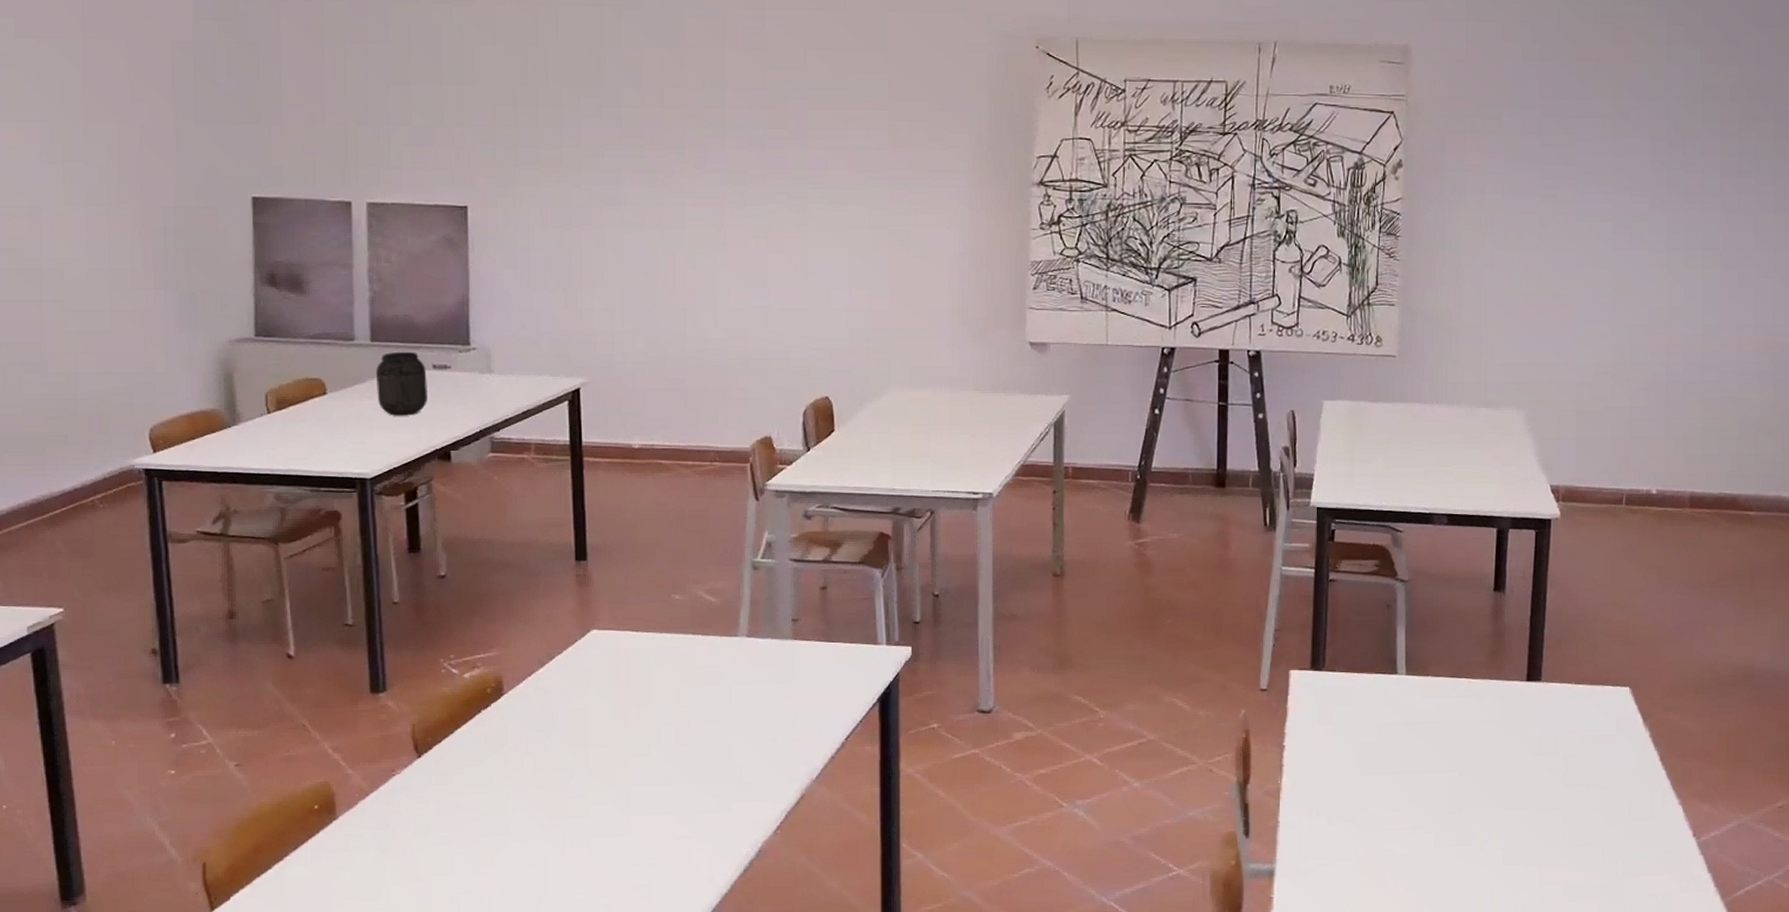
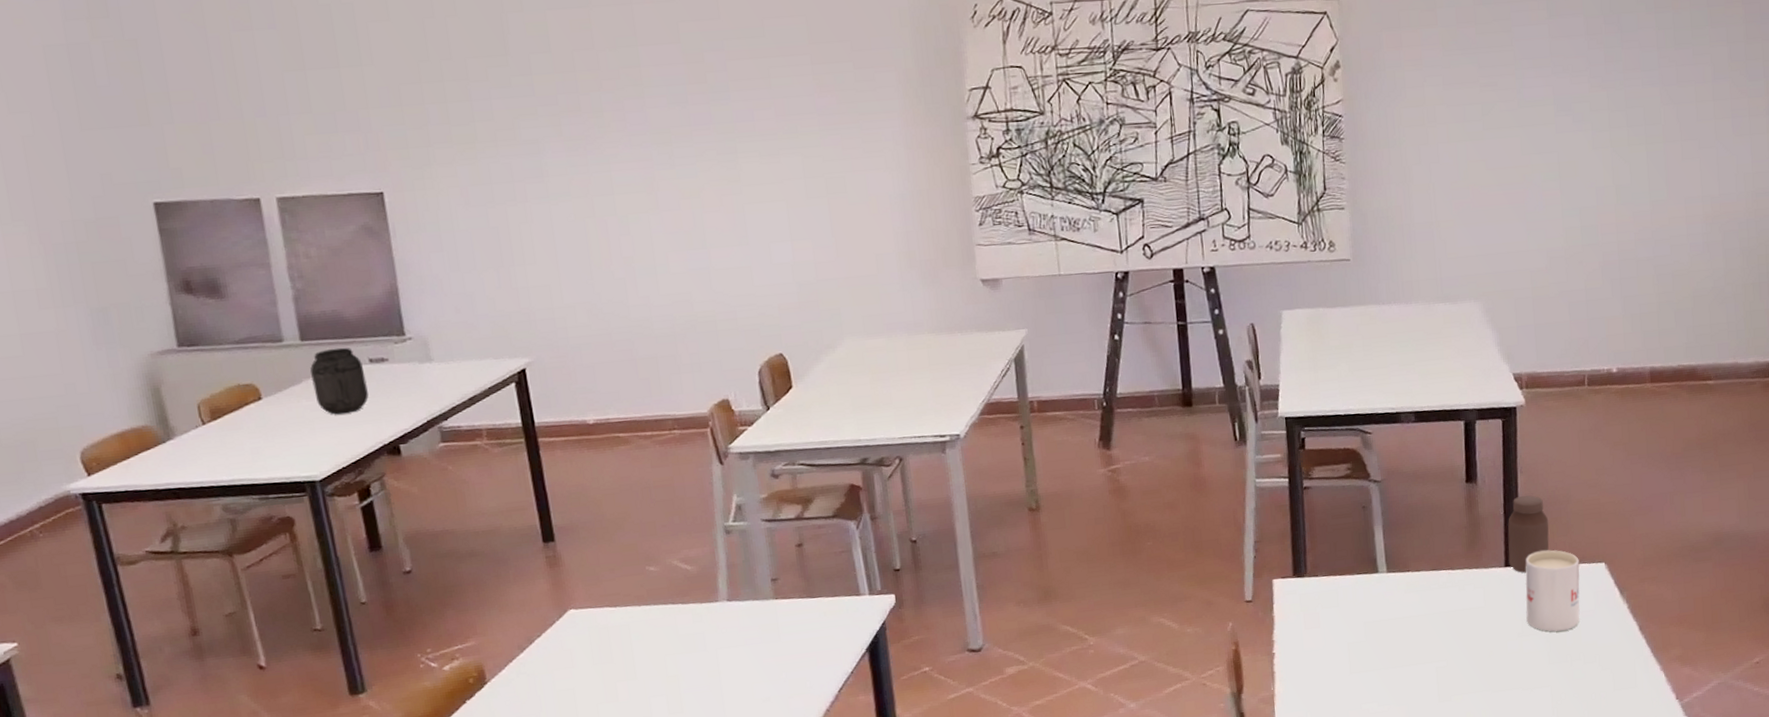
jar: none [1531,610,1575,690] -> present [1507,495,1549,574]
mug: none [1544,668,1603,753] -> present [1525,550,1580,632]

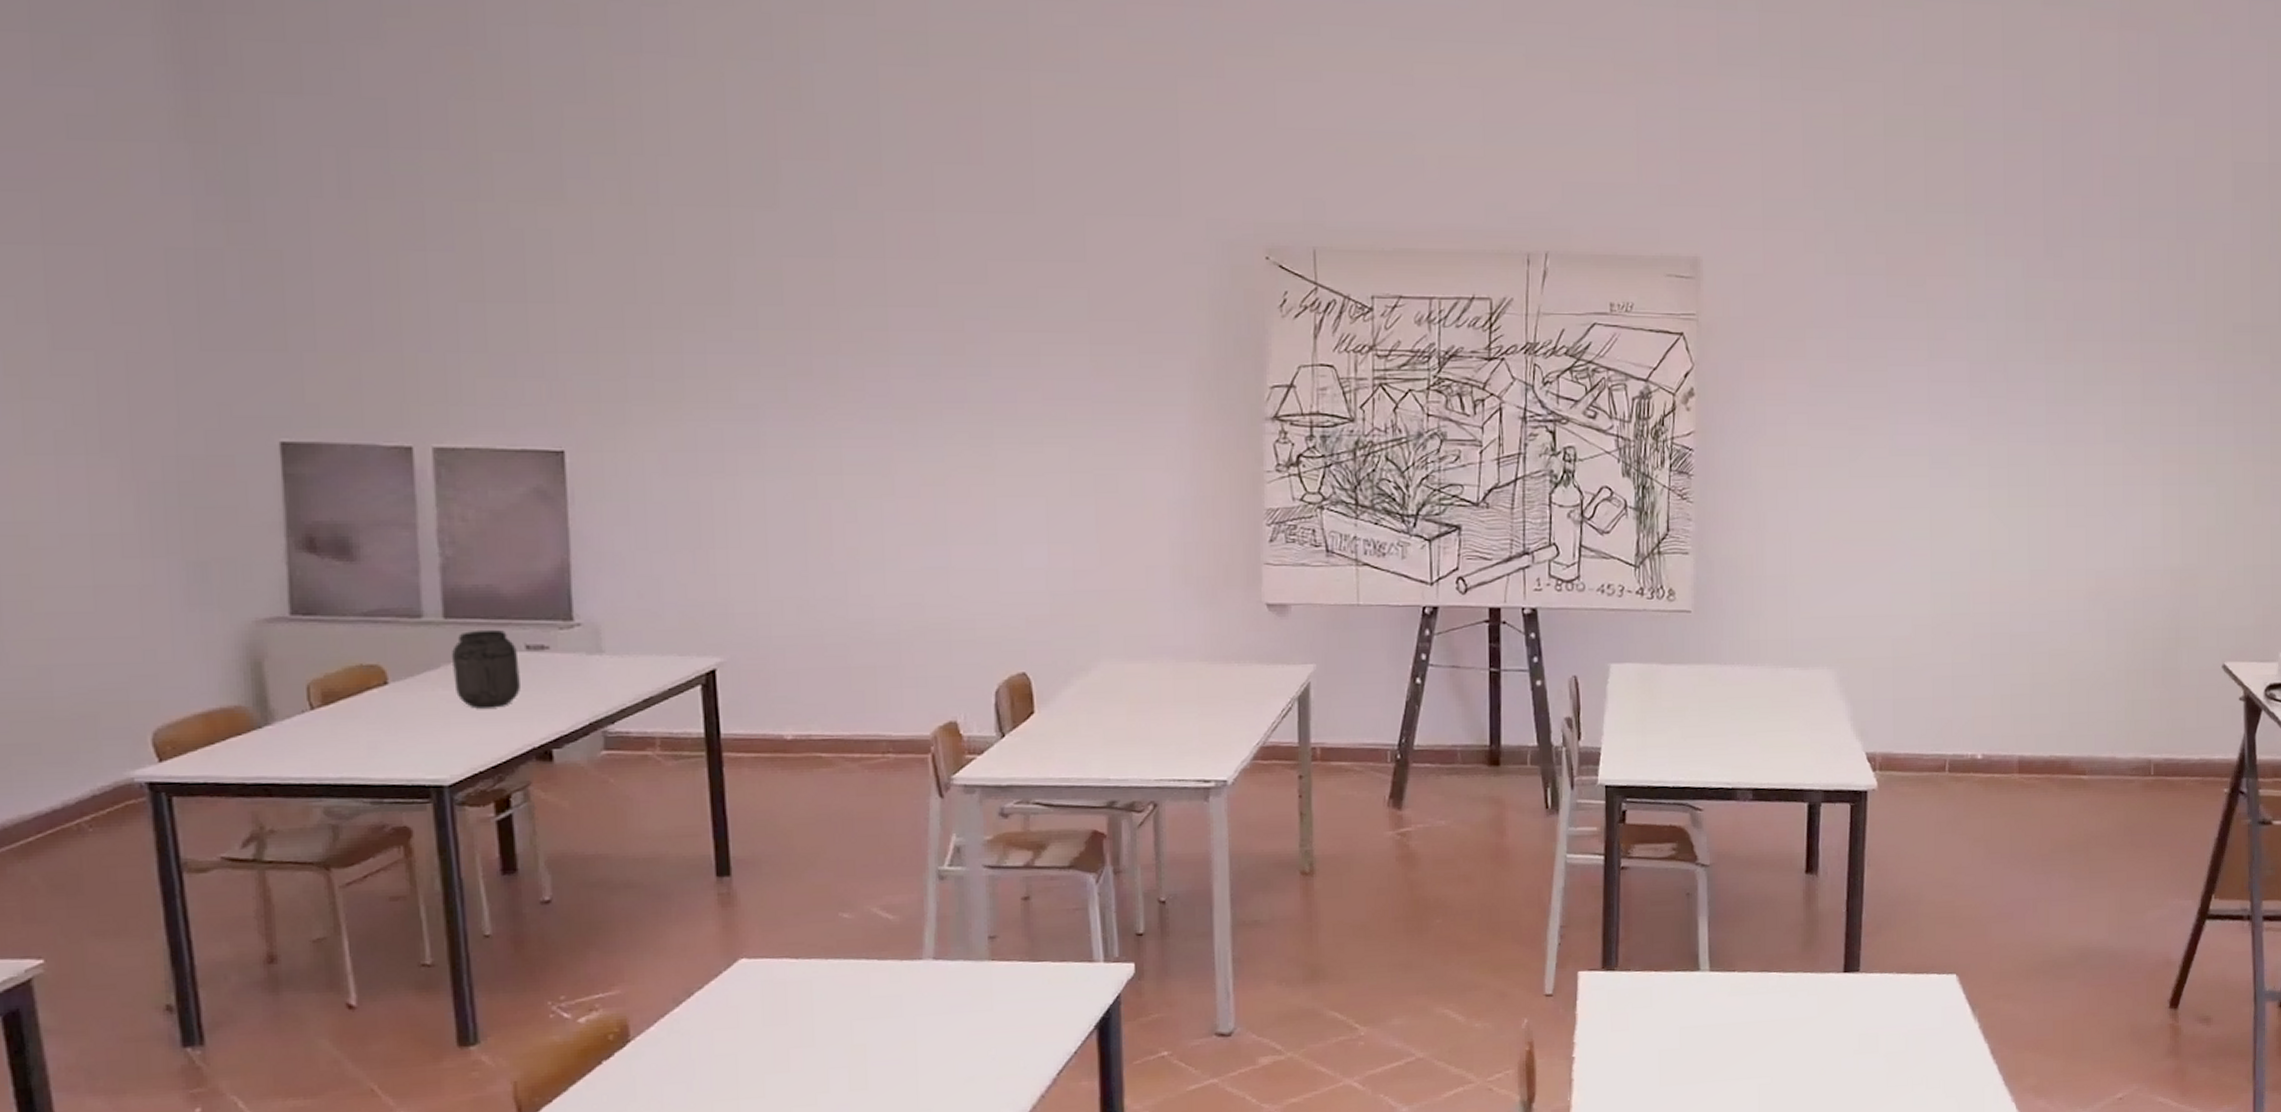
jar: present [1507,495,1549,574] -> none [1848,892,1896,981]
mug: present [1525,550,1580,632] -> none [1864,956,1928,1050]

